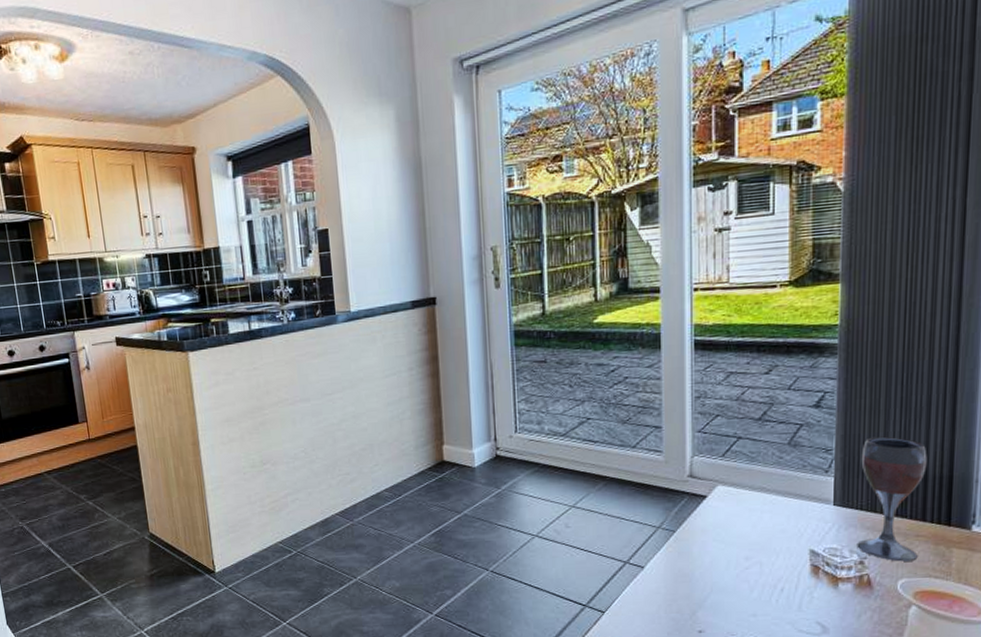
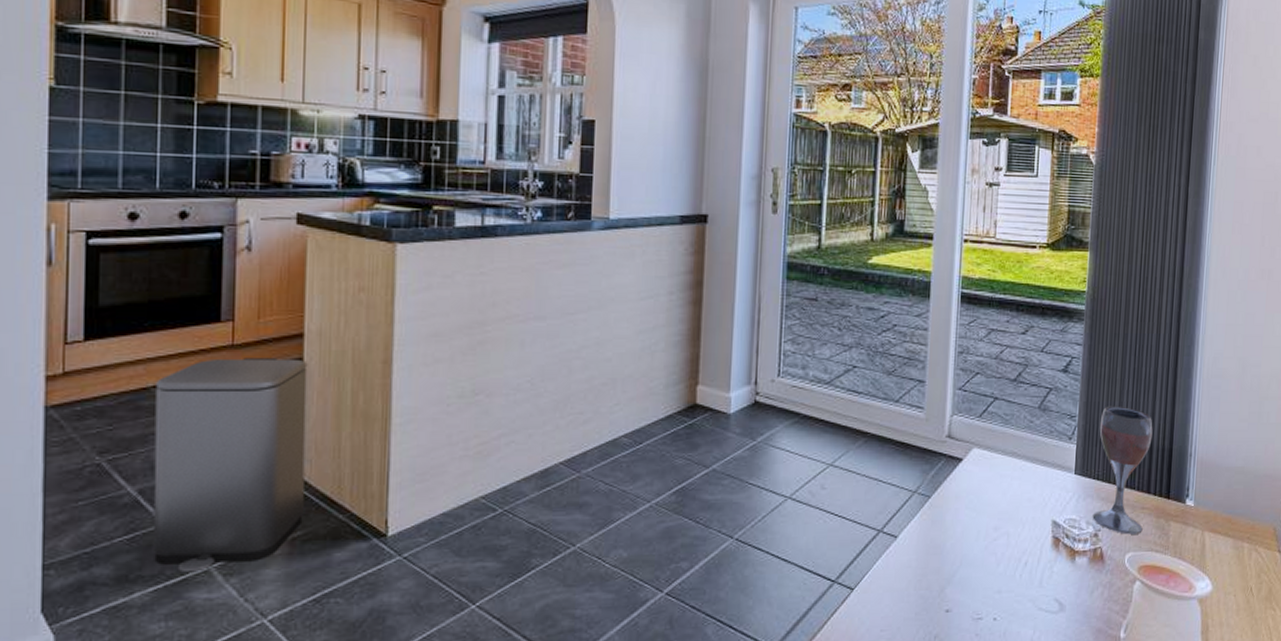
pedal bin: none [46,446,156,599] -> present [153,358,308,573]

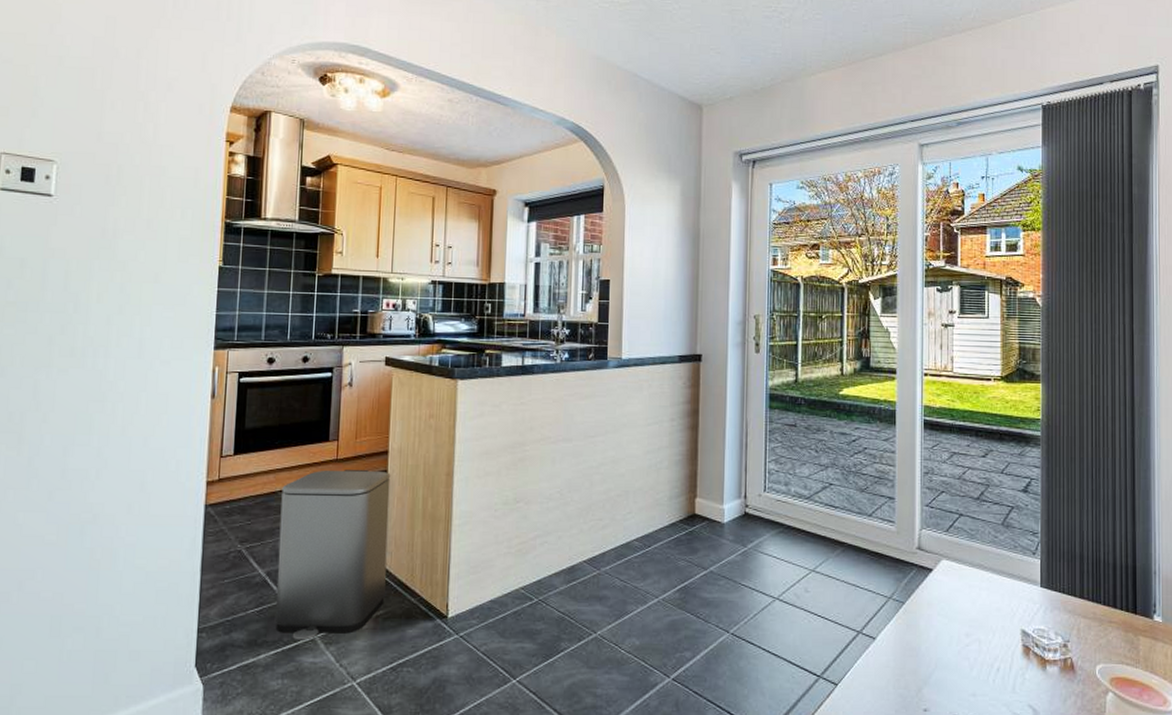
cup: present [1092,406,1153,535] -> none [1061,524,1115,647]

